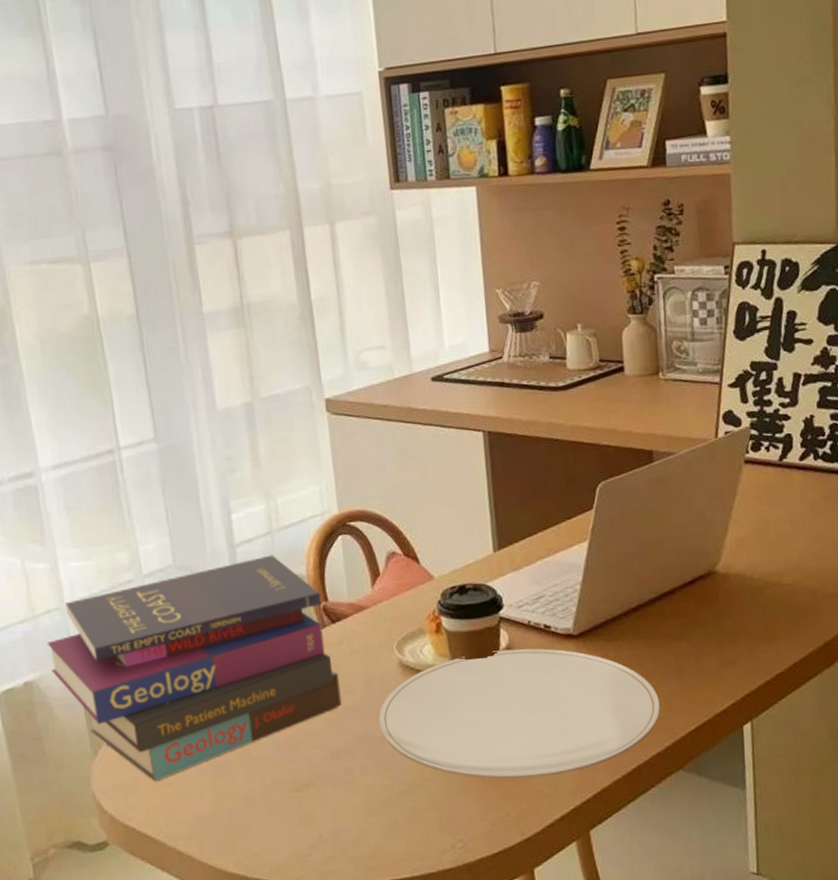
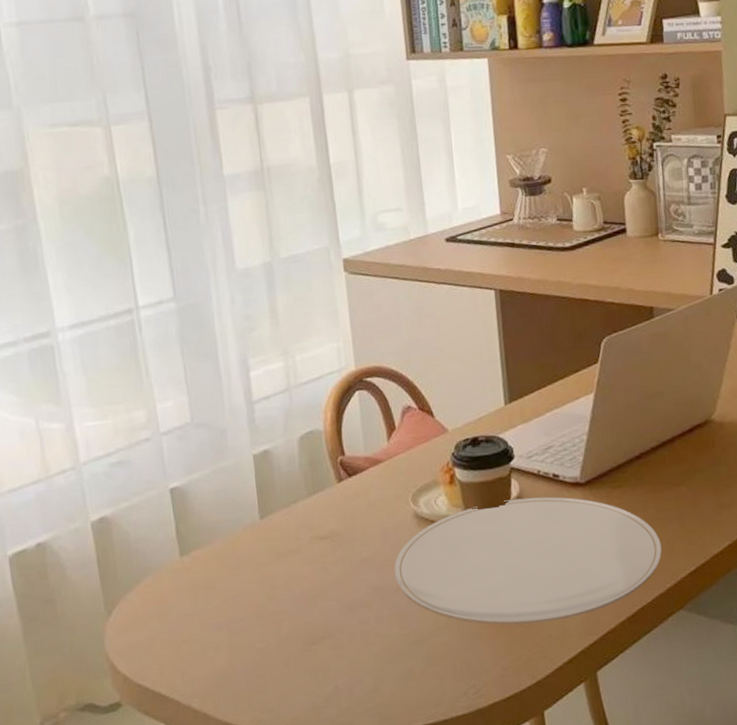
books: present [47,554,342,781] -> none [61,411,358,639]

